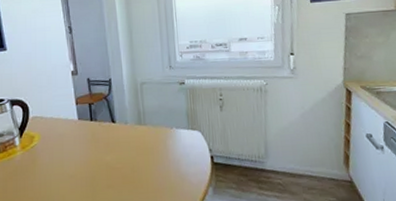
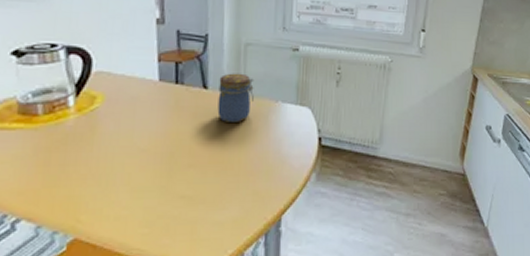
jar: none [123,107,153,149] -> present [217,73,254,122]

